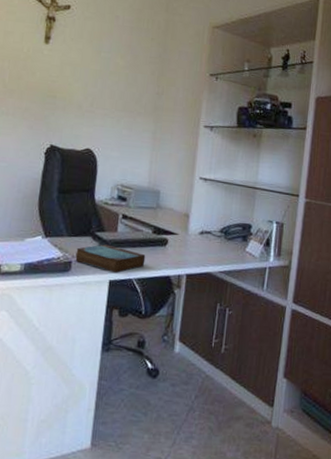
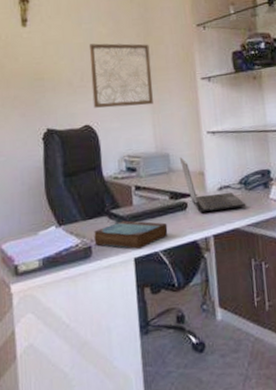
wall art: none [98,73,161,142] -> present [89,43,153,108]
laptop computer: none [168,196,223,254] -> present [179,157,246,213]

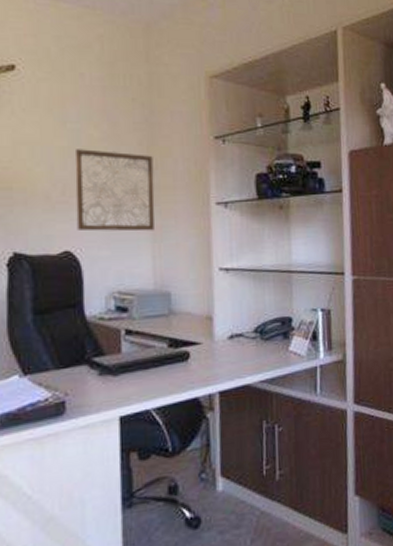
book: present [94,220,168,250] -> none [69,371,164,407]
laptop computer: present [179,157,246,213] -> none [183,297,261,365]

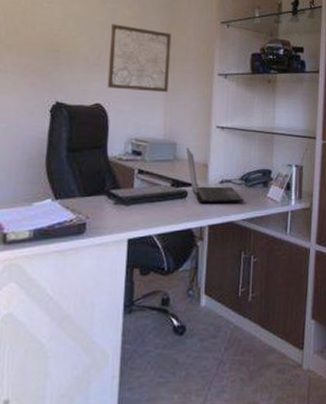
laptop computer: none [183,297,261,365] -> present [186,147,244,202]

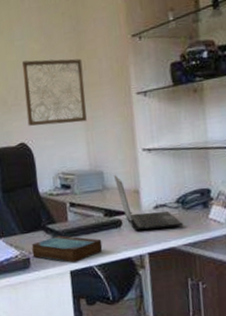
book: none [90,202,165,232] -> present [31,235,103,264]

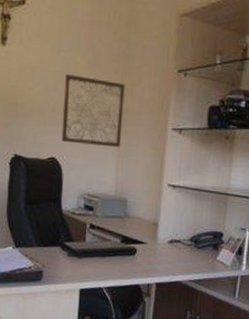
book: present [31,235,103,264] -> none [46,254,115,283]
laptop computer: present [113,175,184,230] -> none [136,205,193,263]

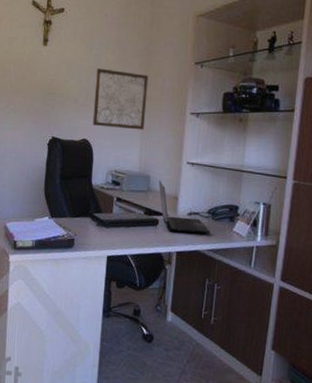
laptop computer: none [136,205,193,263] -> present [158,180,211,234]

